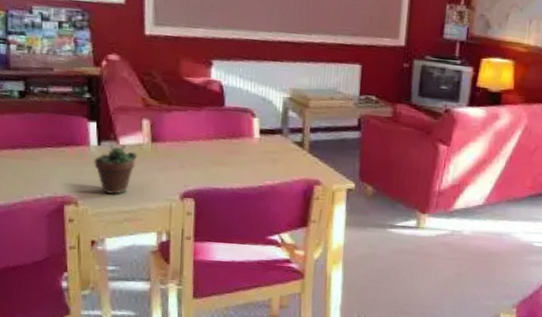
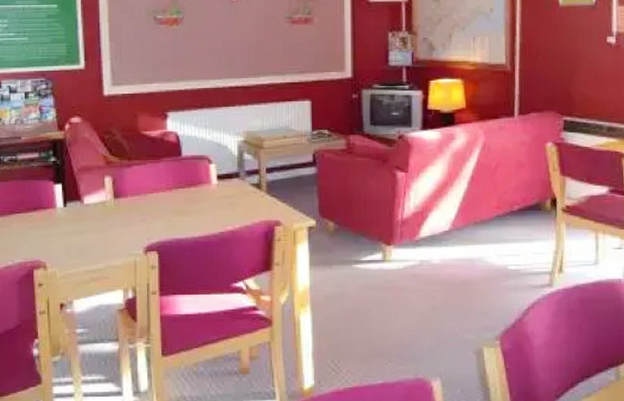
succulent plant: present [93,133,138,194] -> none [59,193,102,254]

